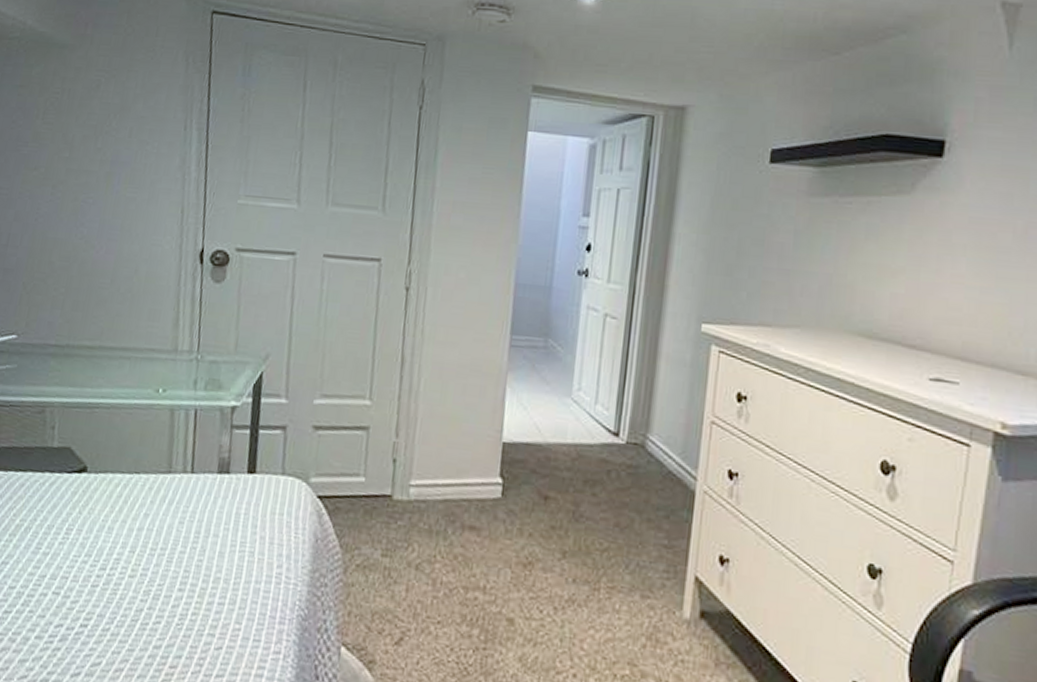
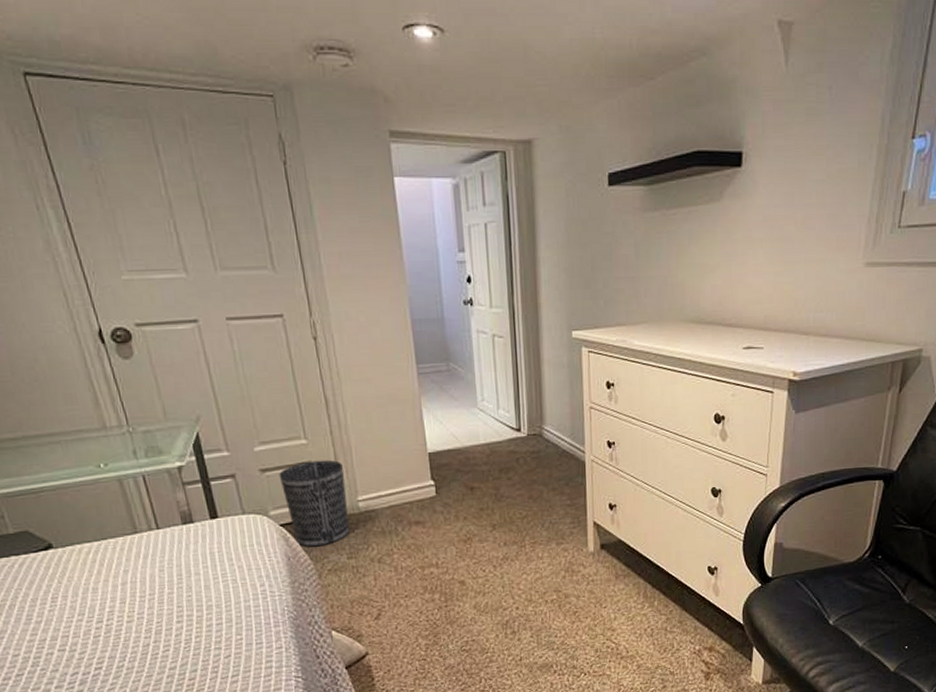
wastebasket: none [330,426,403,533] -> present [279,460,349,547]

